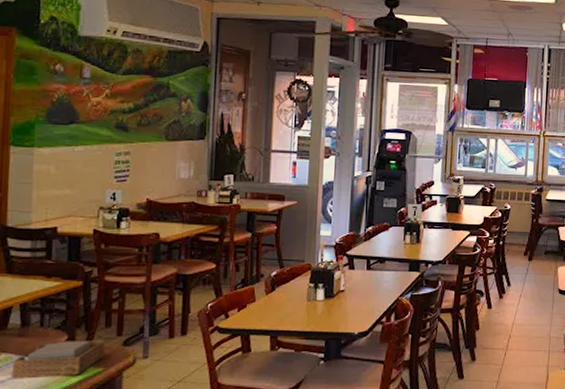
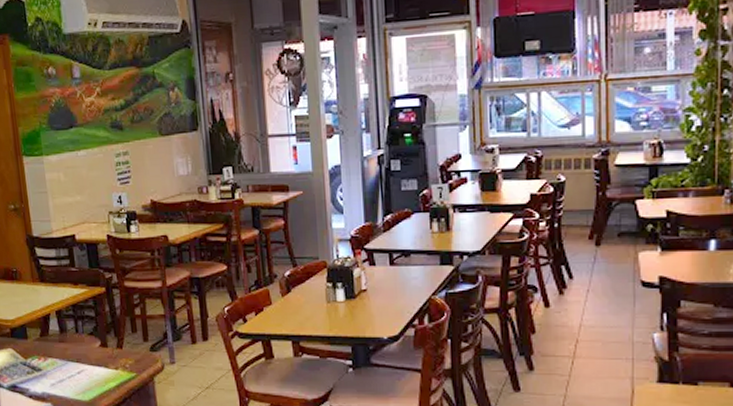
napkin holder: present [11,341,106,379] -> none [58,346,136,382]

